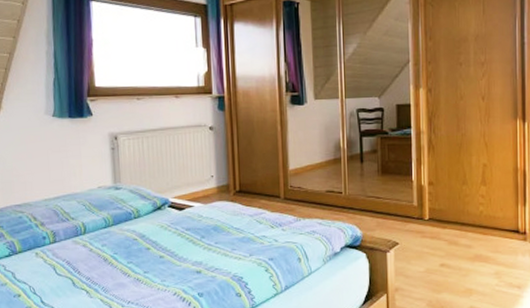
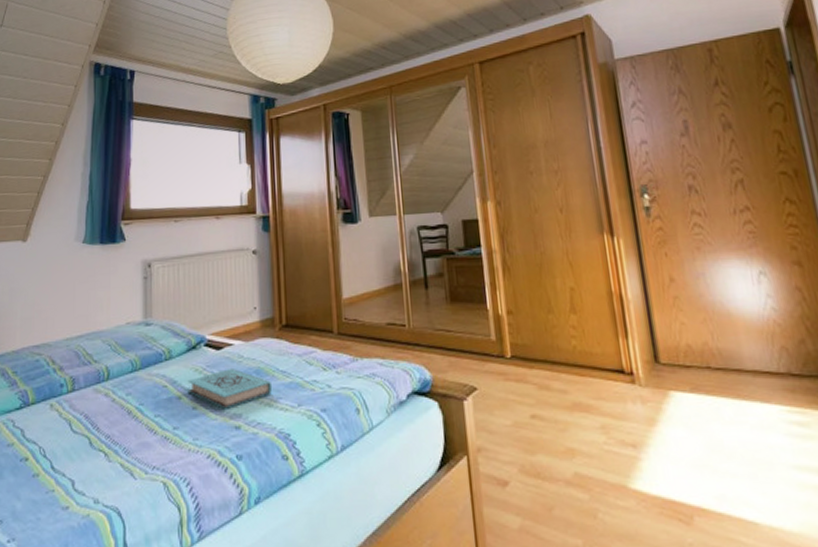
book: none [154,225,228,258] -> present [187,367,273,409]

